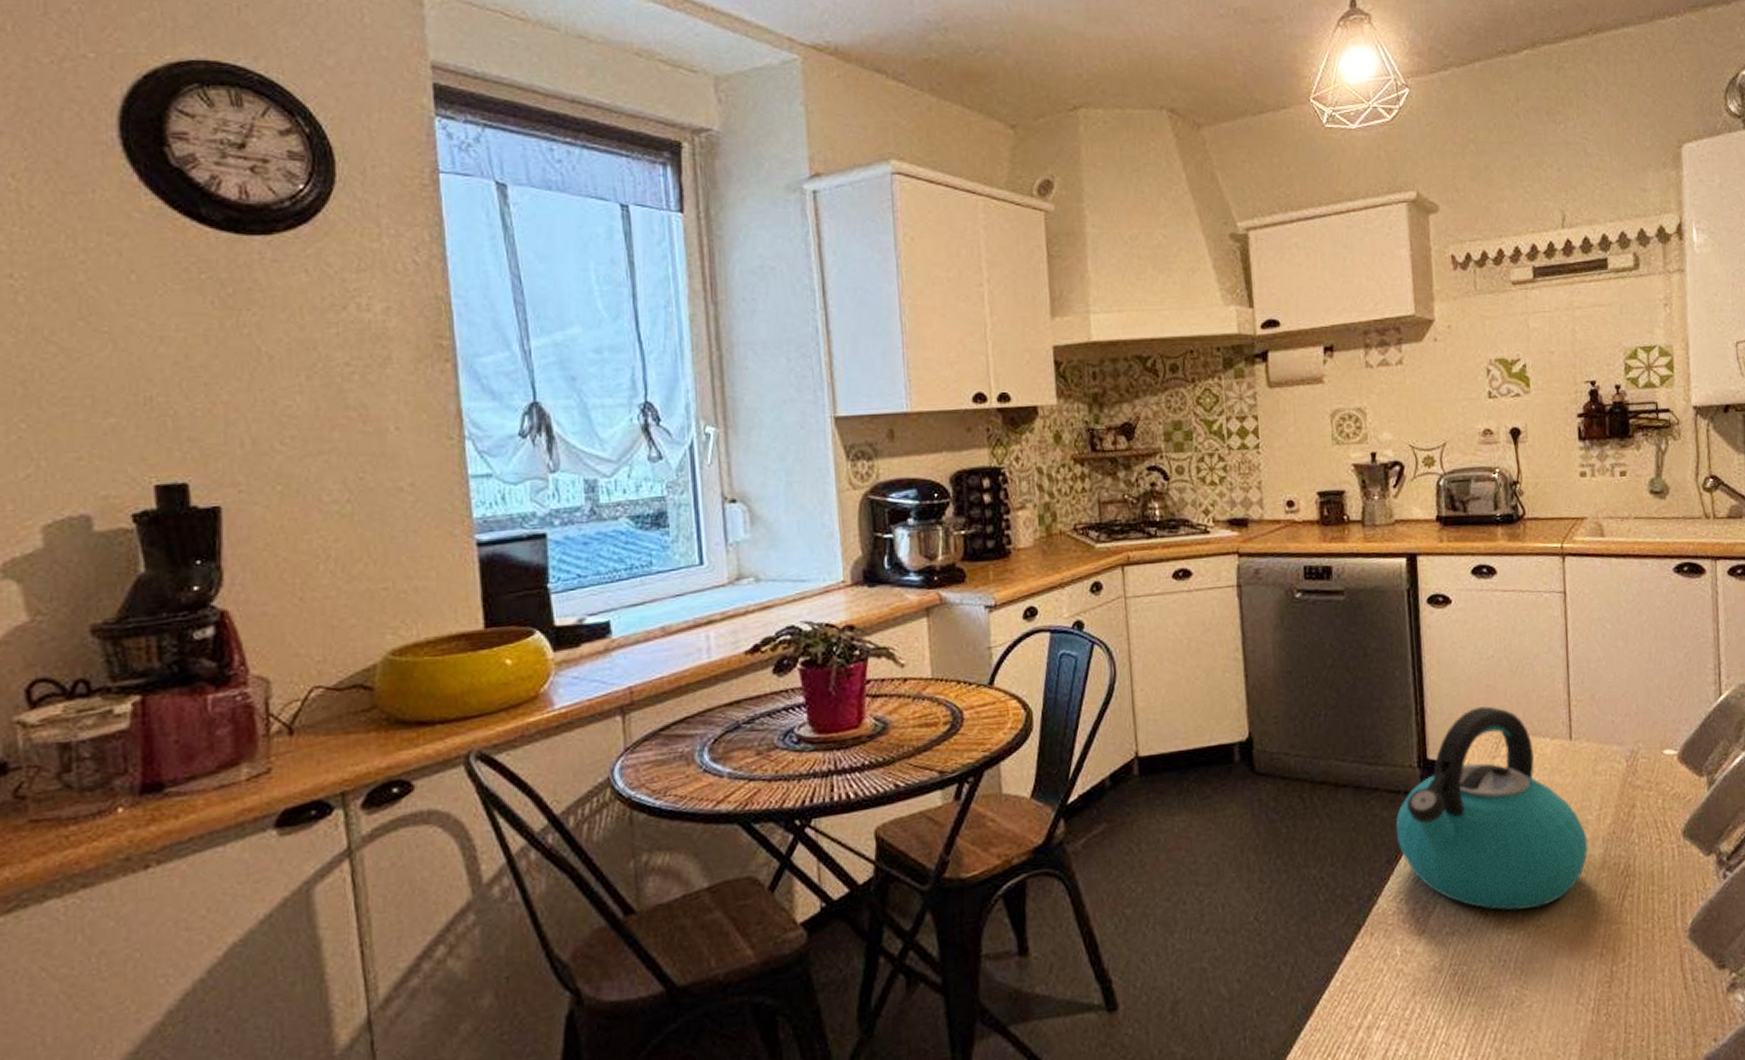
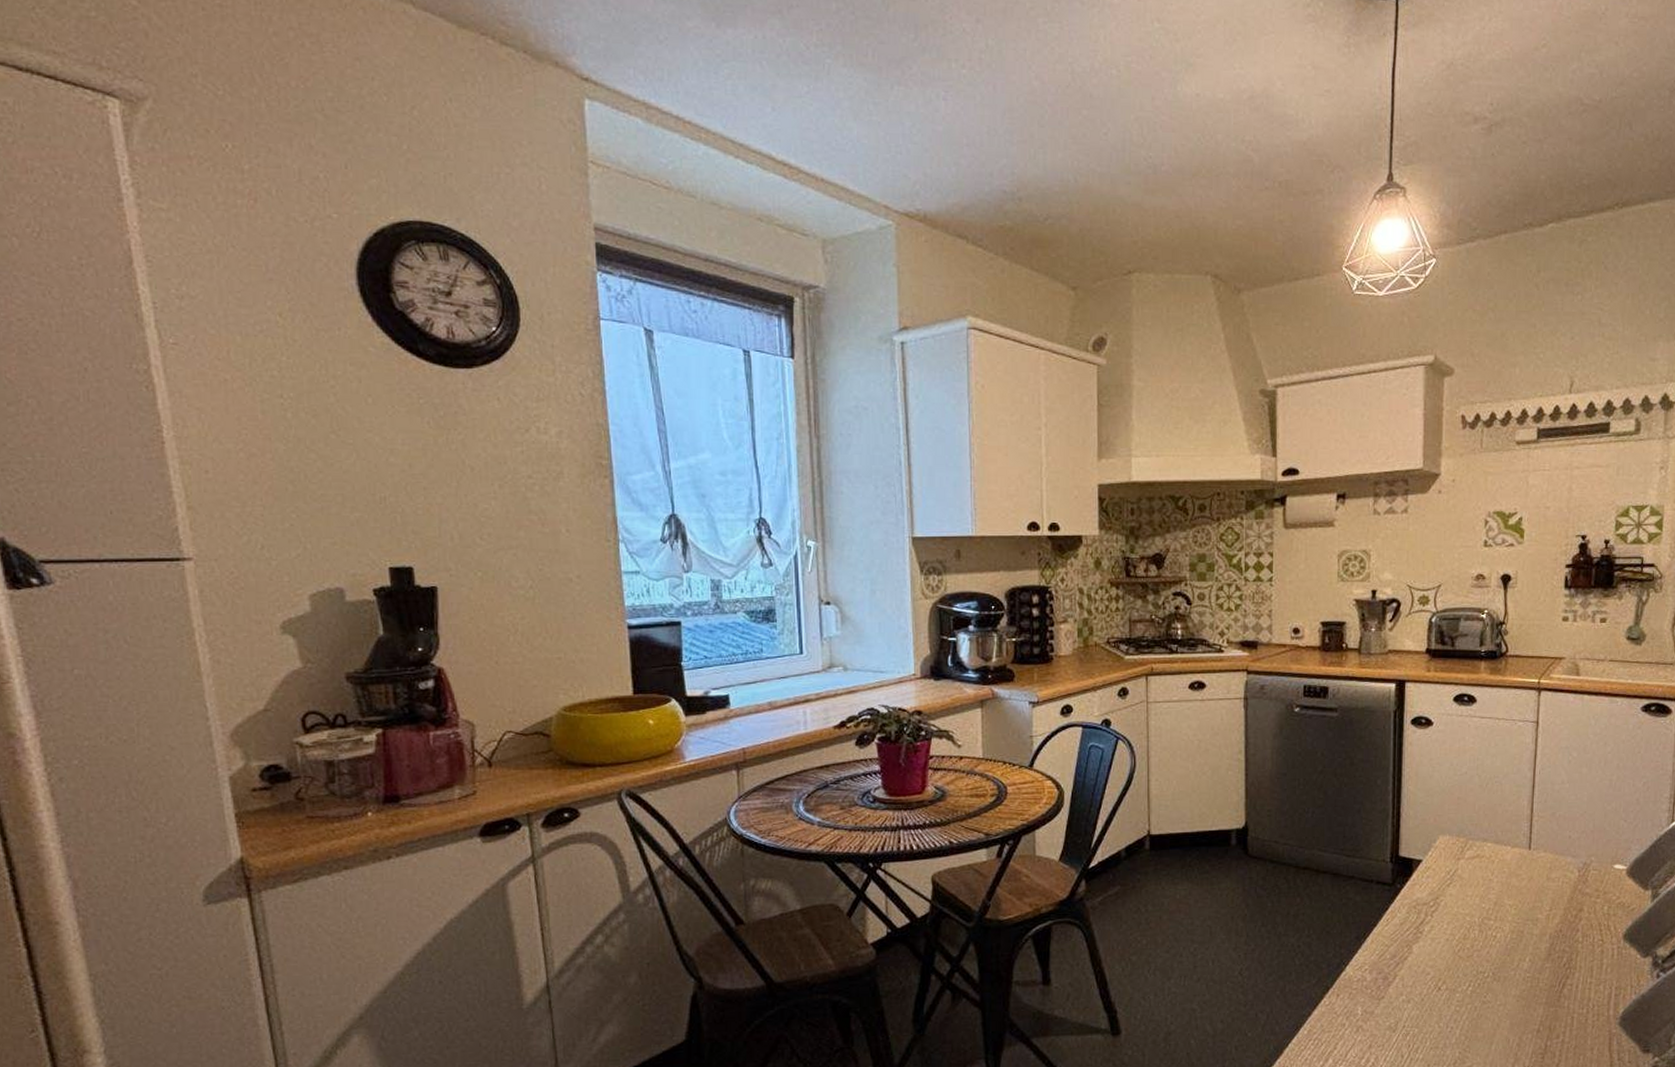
kettle: present [1395,706,1588,911] -> none [1366,815,1536,988]

